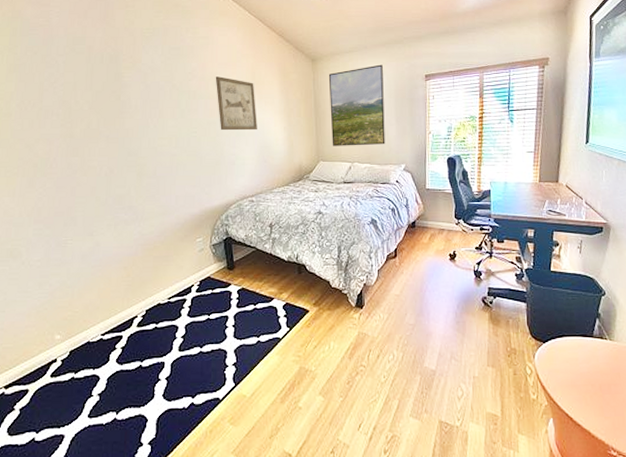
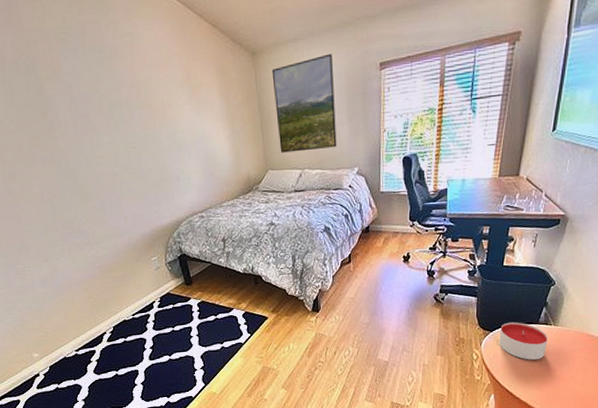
wall art: present [215,76,257,131] -> none [146,81,199,144]
candle: none [552,334,605,379] -> present [499,322,547,360]

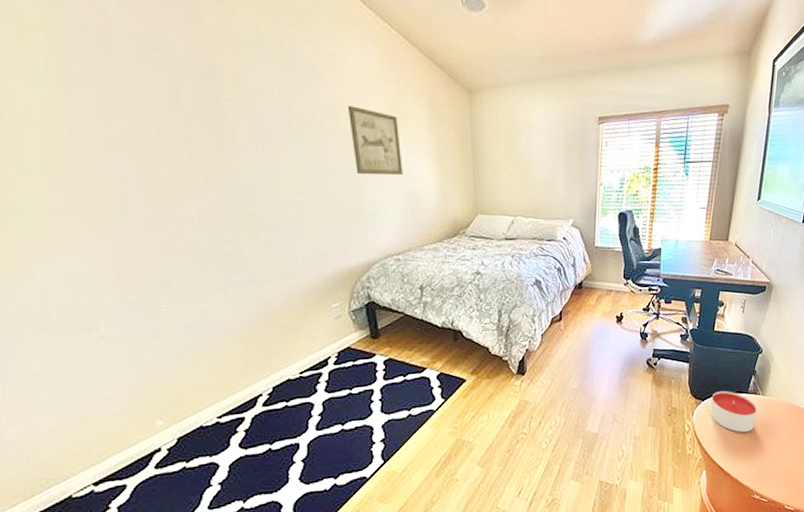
wall art: none [146,81,199,144] -> present [347,106,403,176]
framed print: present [271,53,337,153] -> none [488,102,553,198]

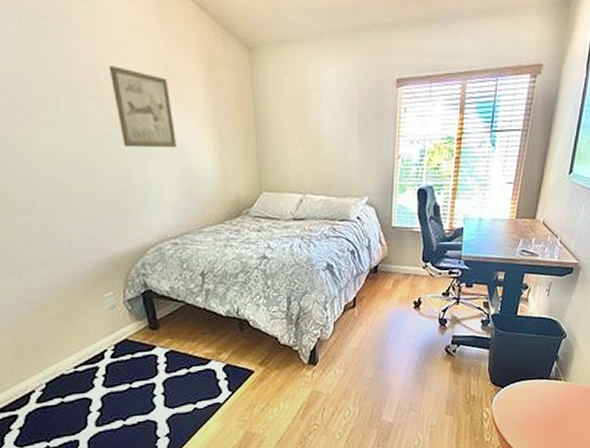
candle: present [710,391,756,432] -> none [510,377,557,419]

